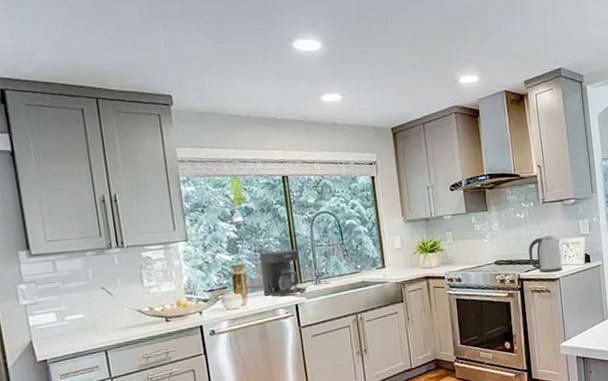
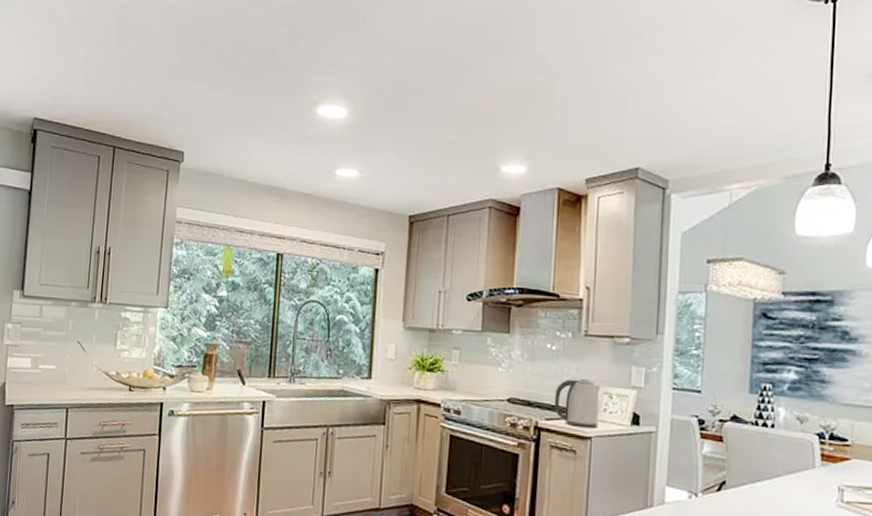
coffee maker: present [259,249,307,297] -> none [231,335,279,390]

